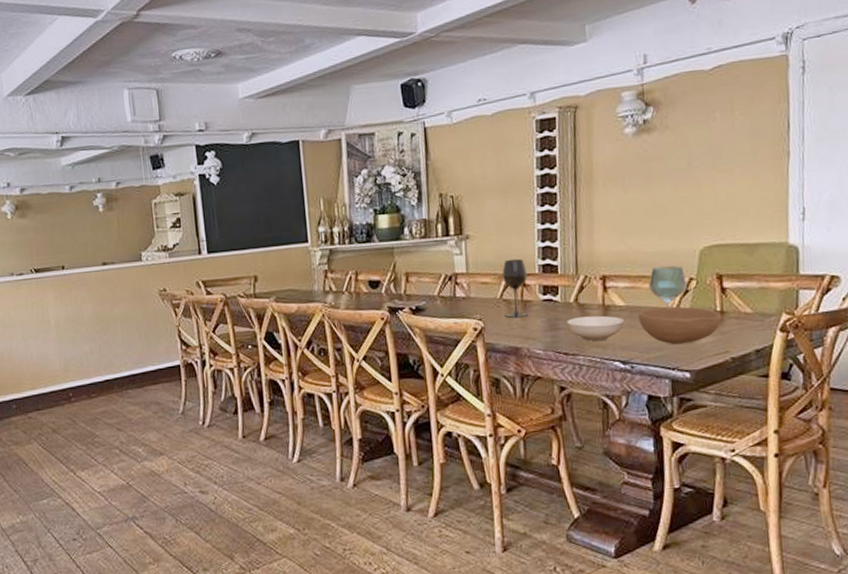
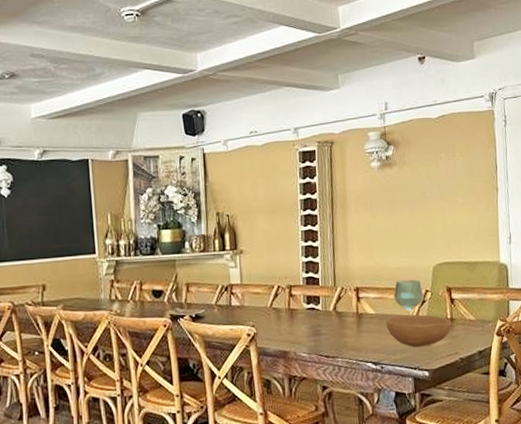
wineglass: present [501,258,528,318] -> none [271,271,295,325]
bowl: present [567,315,625,342] -> none [327,322,375,345]

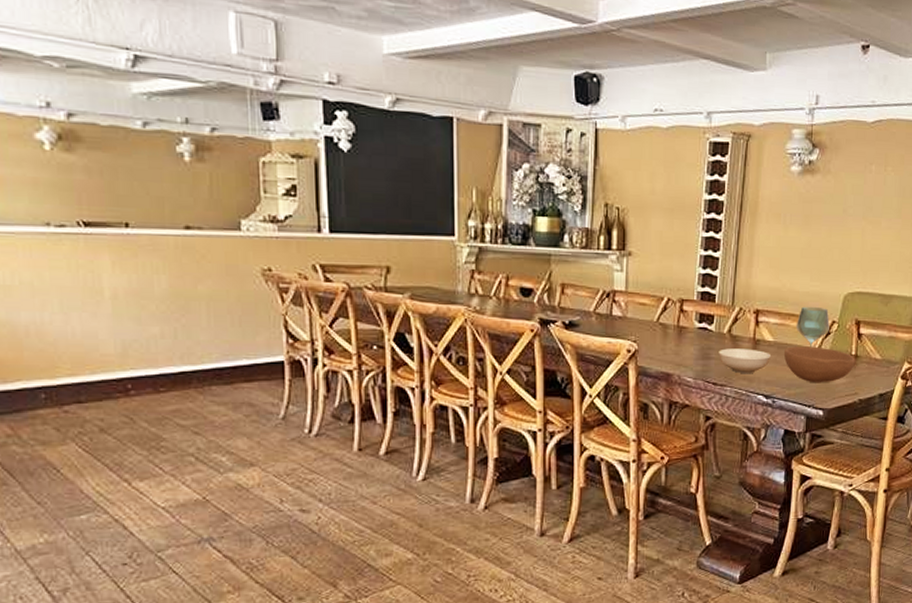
bowl: none [327,322,375,345] -> present [719,348,772,374]

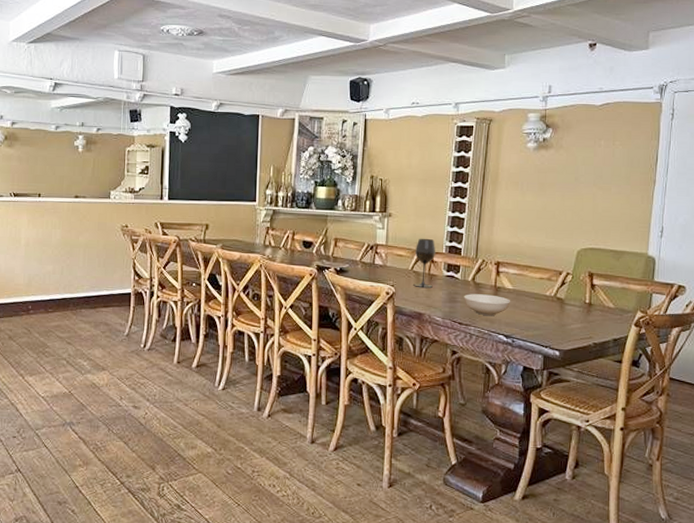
wineglass: none [660,282,686,343] -> present [413,238,436,288]
bowl: present [783,346,855,383] -> none [522,293,589,327]
wine glass: present [796,306,830,348] -> none [533,259,564,295]

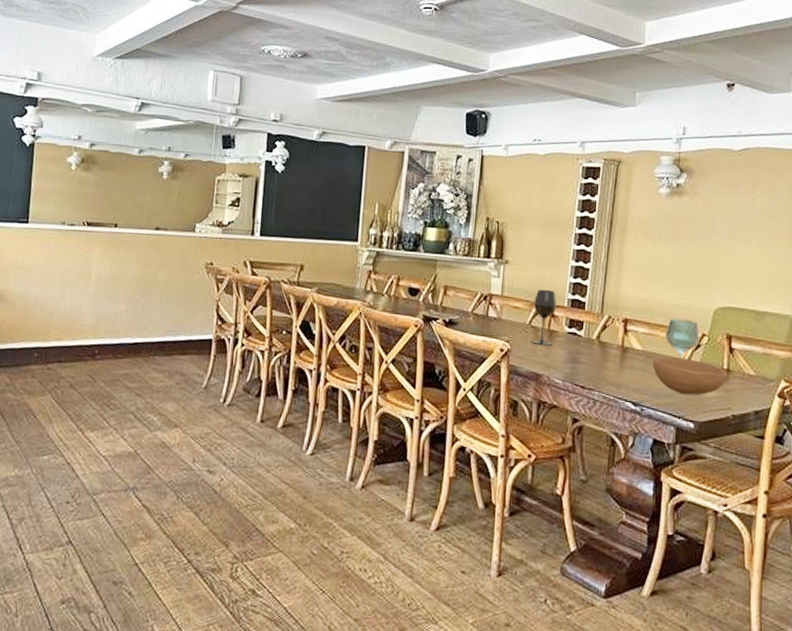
bowl: present [464,294,511,316] -> none [587,354,640,381]
bowl: none [522,293,589,327] -> present [652,356,727,395]
wine glass: none [533,259,564,295] -> present [664,318,700,359]

